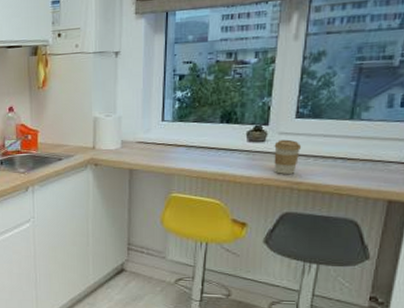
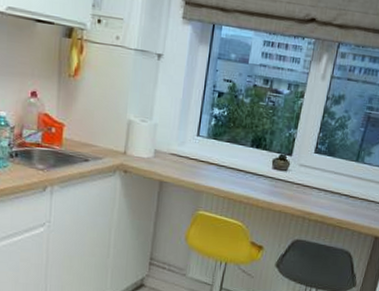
coffee cup: present [274,139,302,174] -> none [292,171,317,204]

